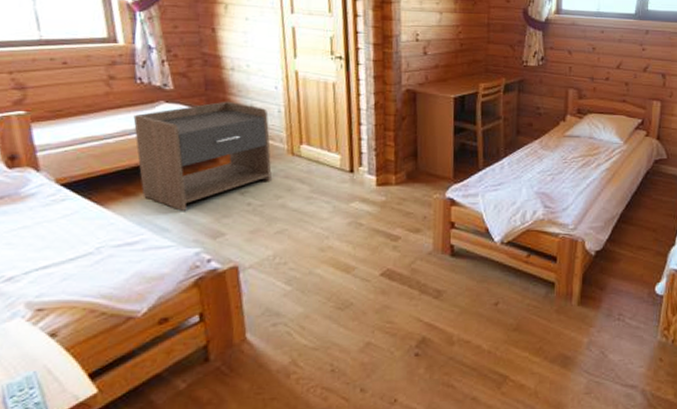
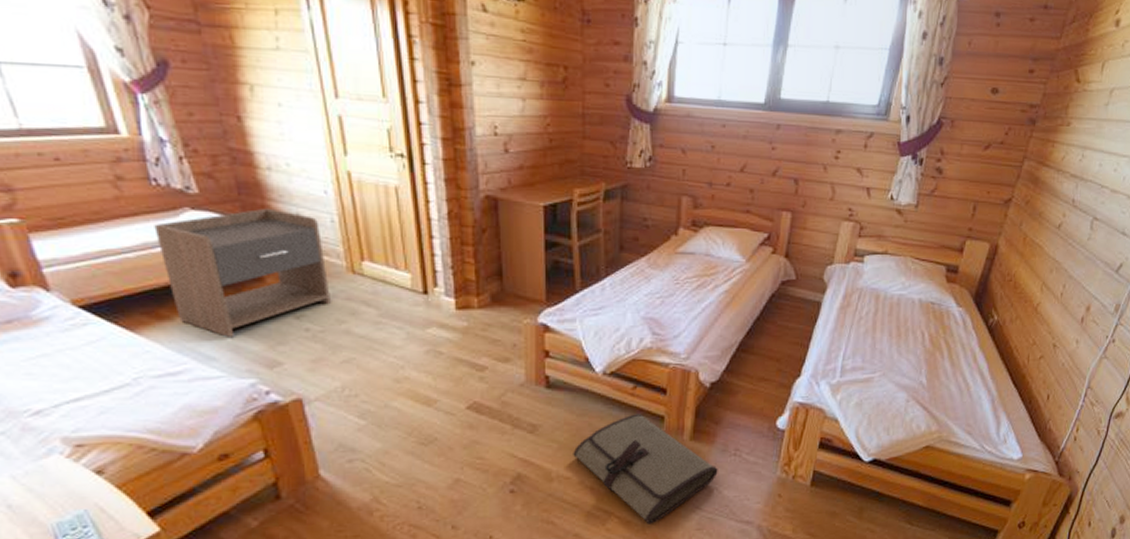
tool roll: none [473,280,604,388] -> present [573,414,718,525]

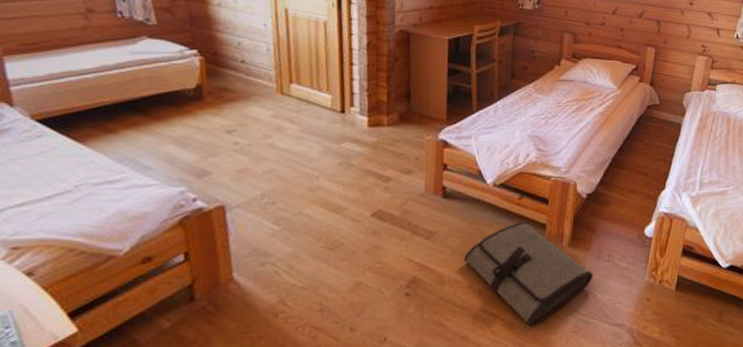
nightstand: present [154,208,332,337] -> none [114,37,261,149]

